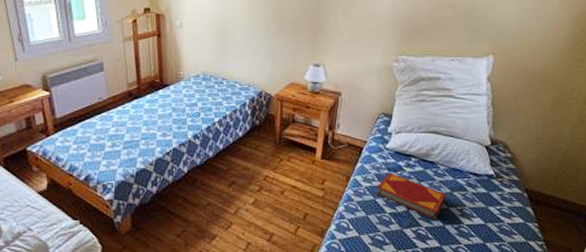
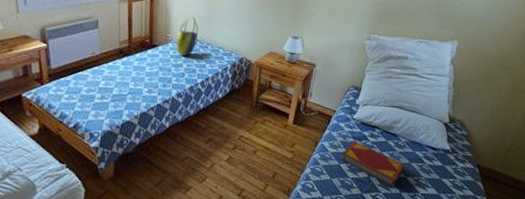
tote bag: none [188,51,211,93] -> present [176,16,198,56]

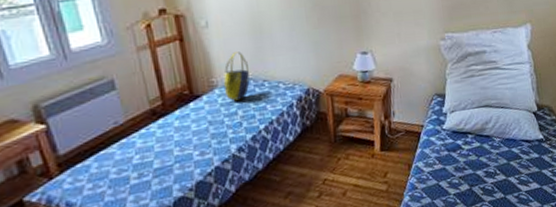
hardback book: present [341,141,405,187] -> none [438,153,505,193]

